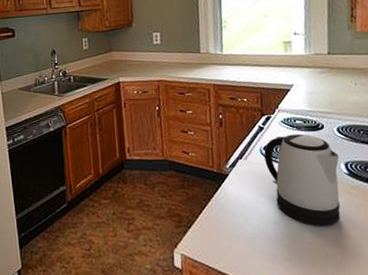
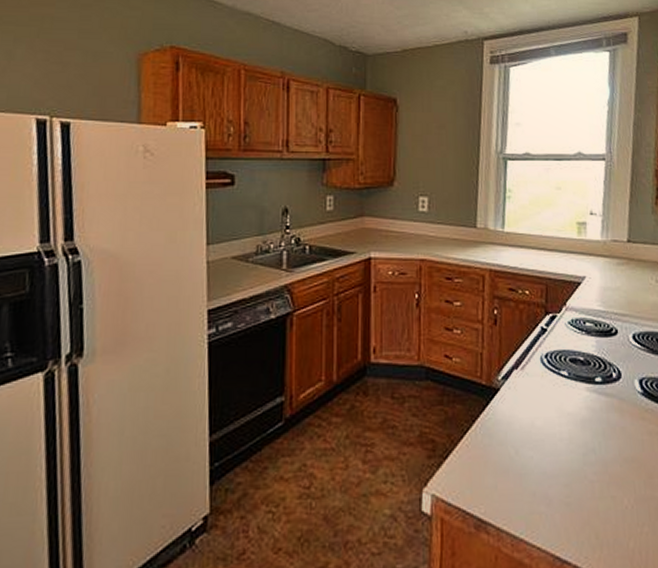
kettle: present [264,133,341,226] -> none [544,339,633,460]

